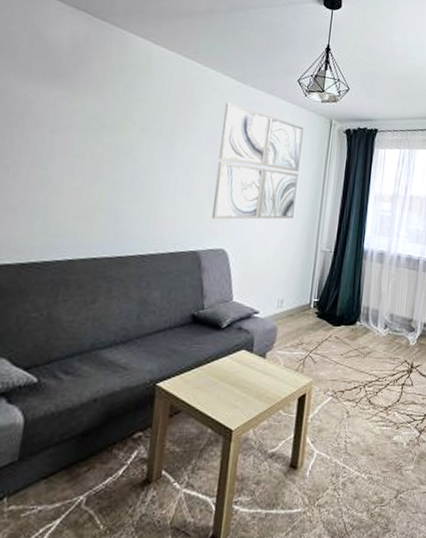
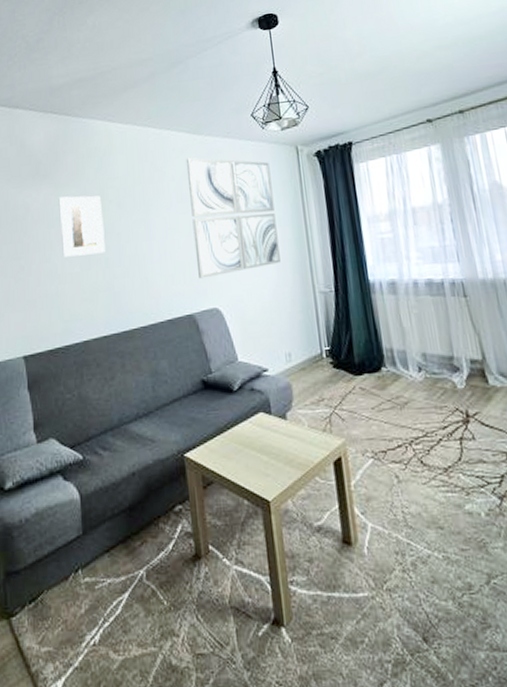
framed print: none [64,103,124,174] -> present [58,195,105,257]

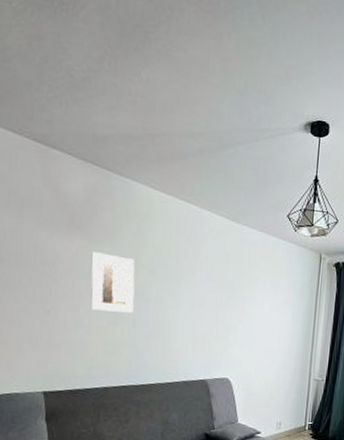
wall art: present [185,157,281,279] -> none [216,242,295,352]

